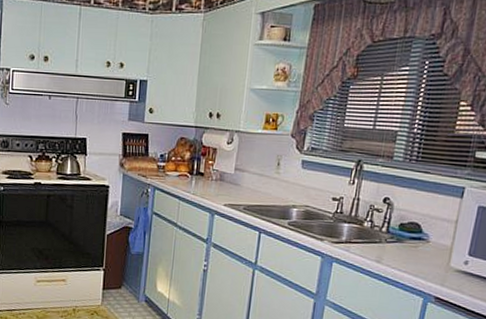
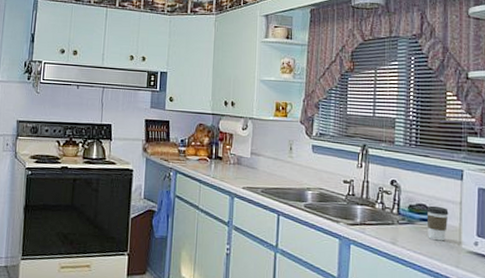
coffee cup: none [416,224,442,260] -> present [426,205,449,241]

